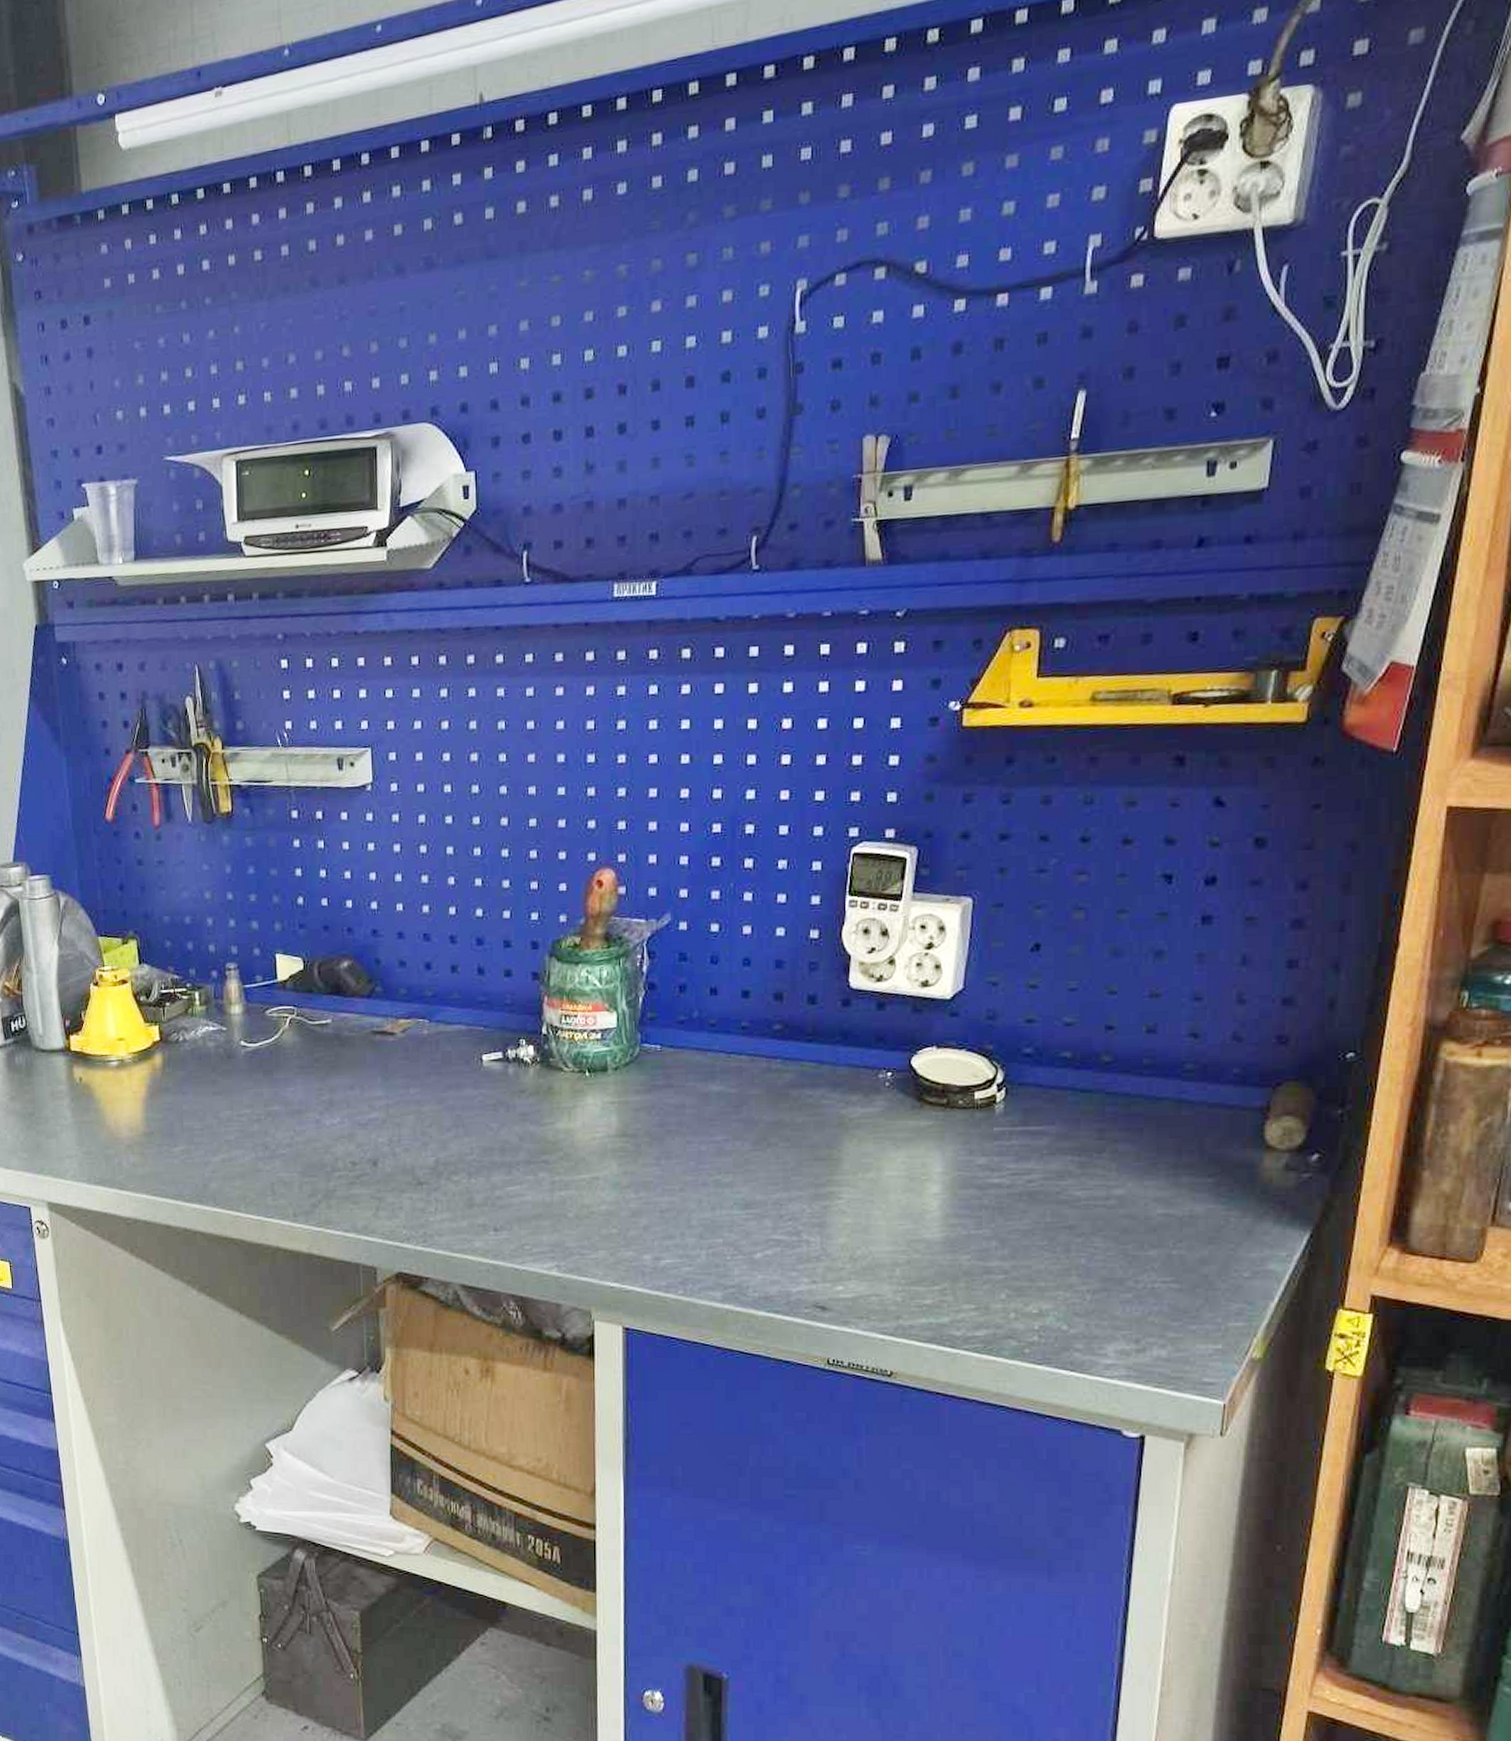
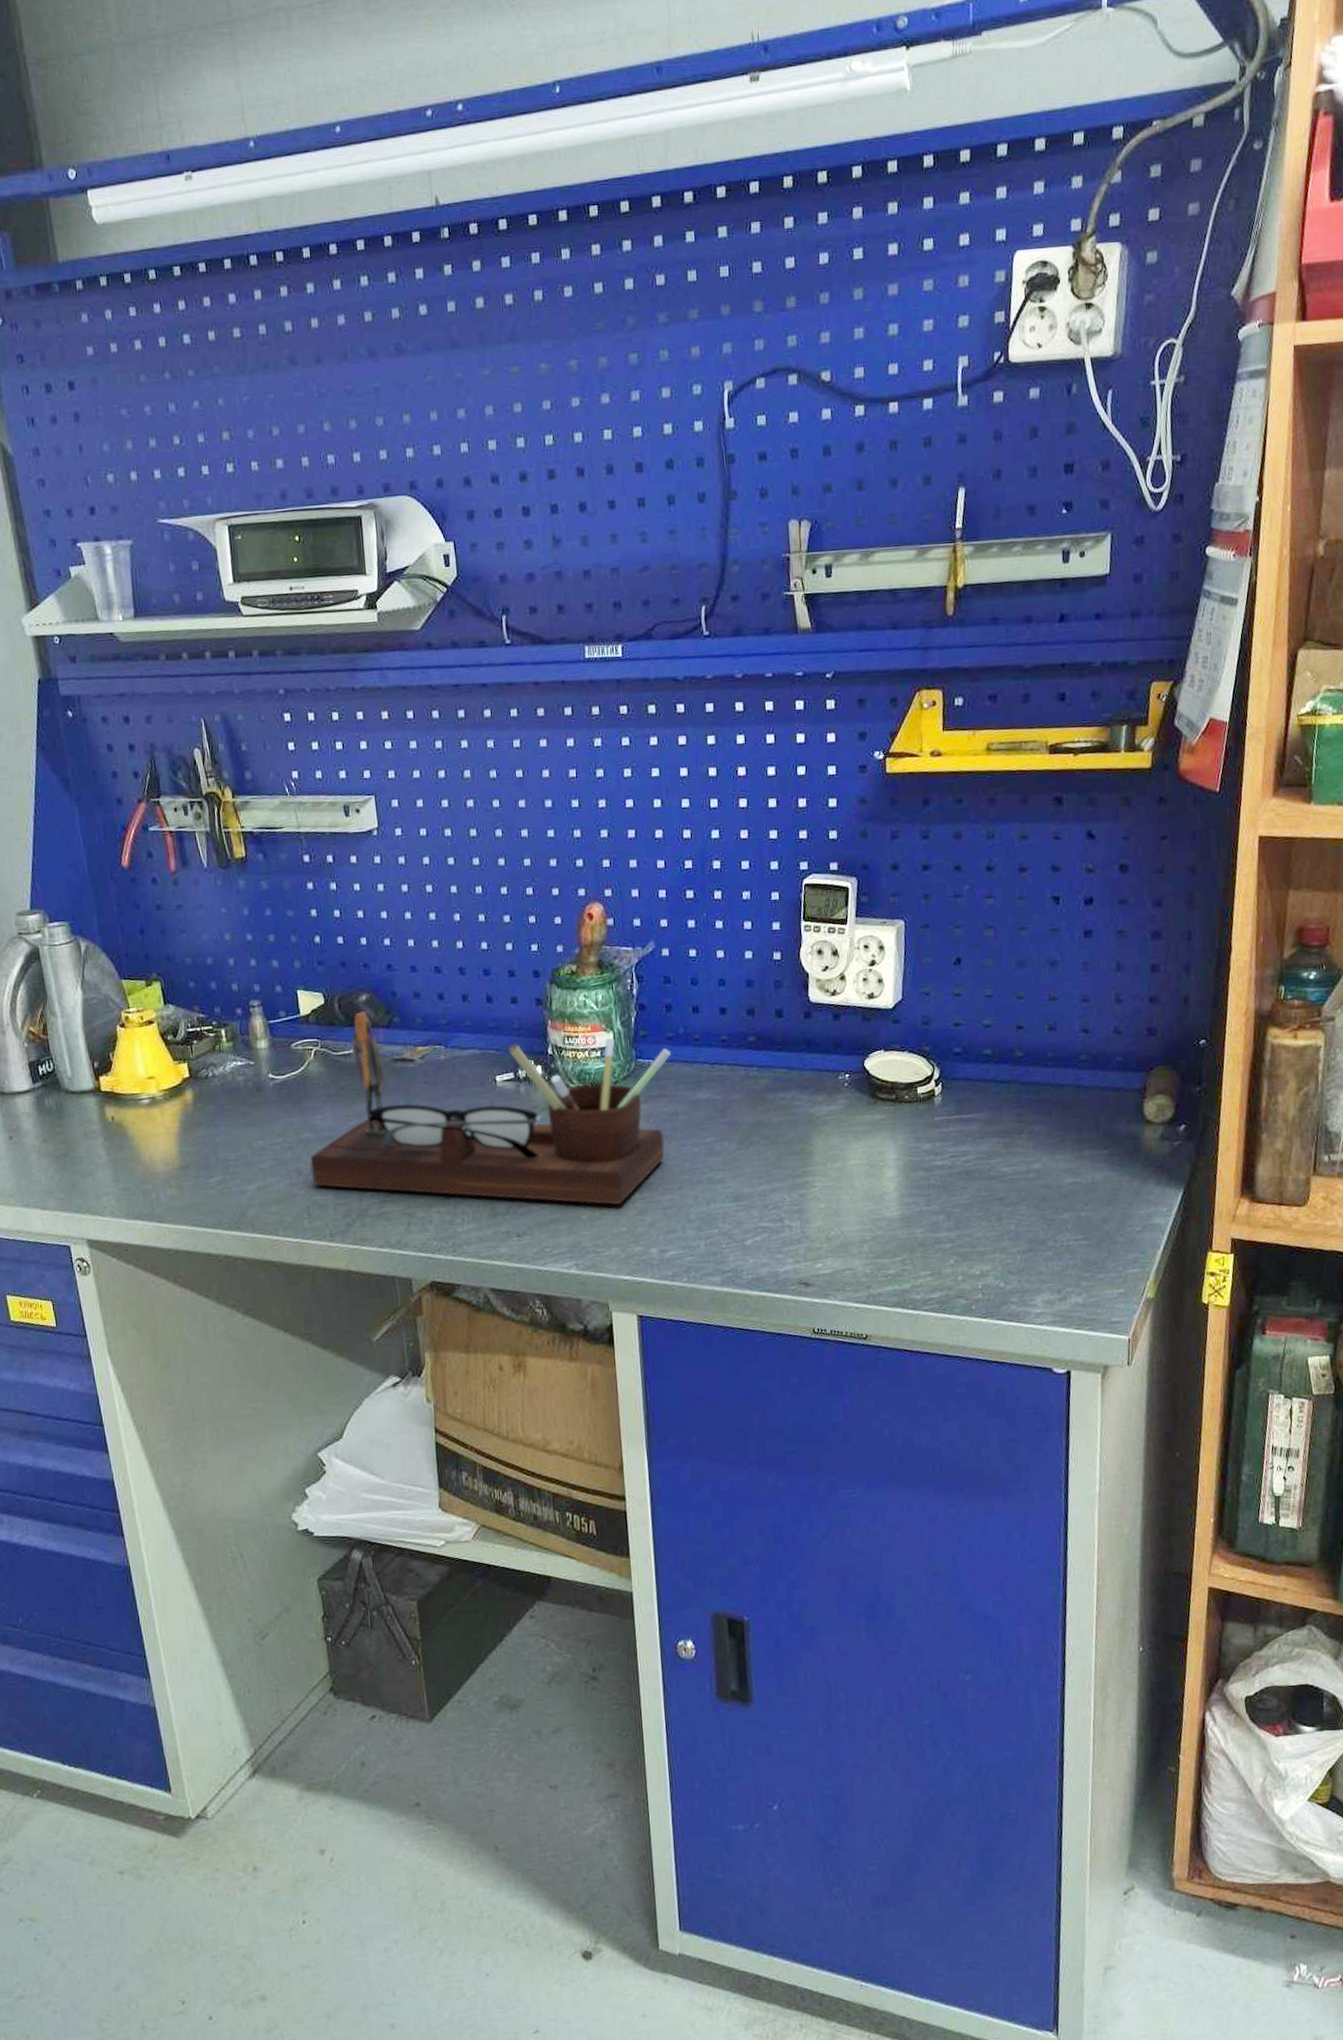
desk organizer: none [278,979,682,1203] -> present [310,1011,671,1205]

